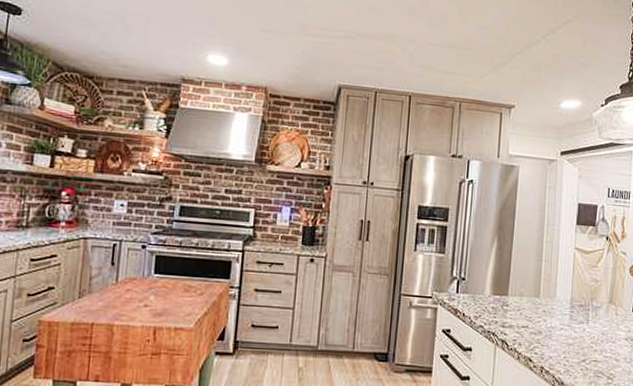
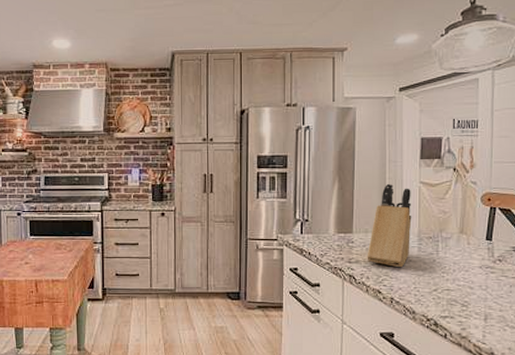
knife block: none [520,246,567,336] -> present [367,183,412,268]

